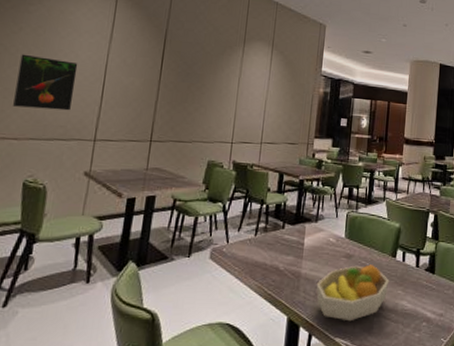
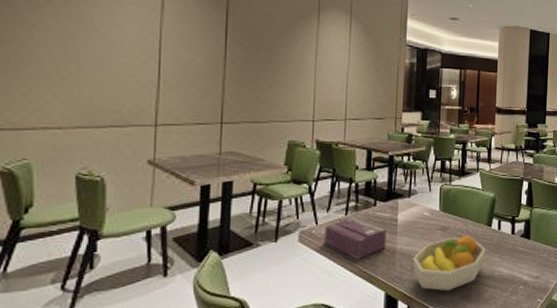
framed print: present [13,54,78,111] -> none [52,30,126,94]
tissue box: none [233,238,293,281] -> present [324,217,387,259]

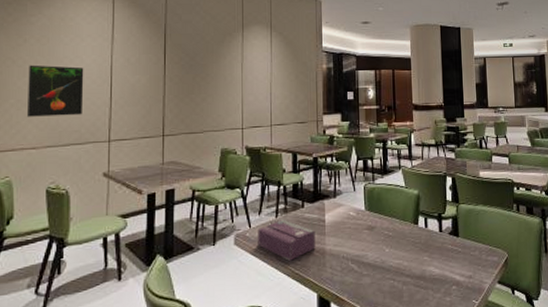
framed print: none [52,30,126,94] -> present [27,65,84,117]
fruit bowl: present [412,235,486,291] -> none [342,234,414,293]

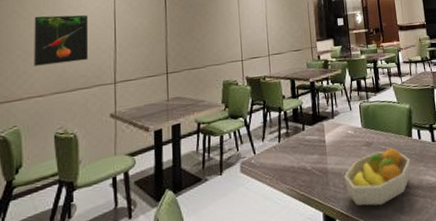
tissue box: present [257,219,316,261] -> none [262,143,318,183]
fruit bowl: none [342,234,414,293] -> present [343,147,411,206]

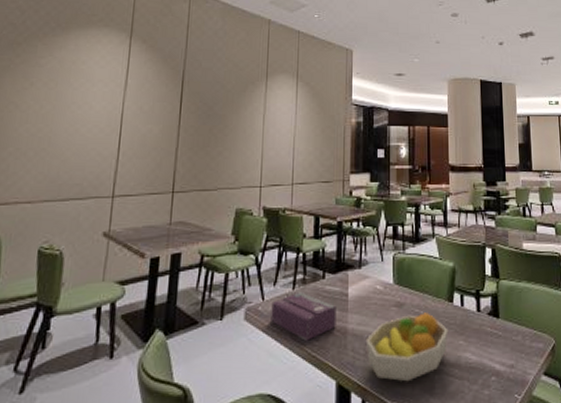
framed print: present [34,15,89,66] -> none [26,110,93,167]
tissue box: none [262,143,318,183] -> present [271,291,337,341]

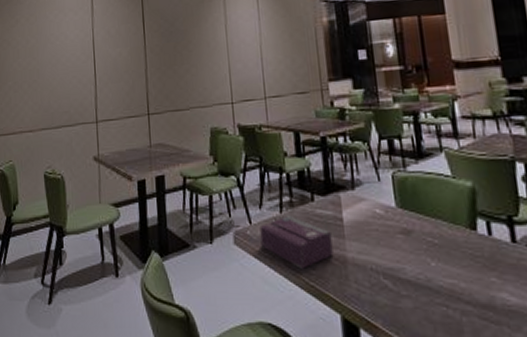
fruit bowl: present [365,312,448,382] -> none [369,242,475,322]

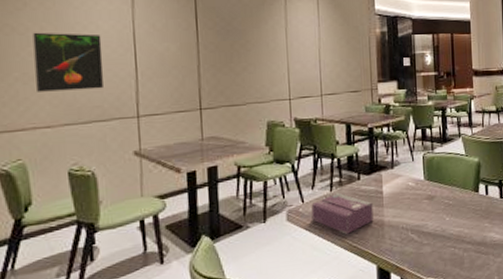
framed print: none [21,44,71,99] -> present [33,32,104,92]

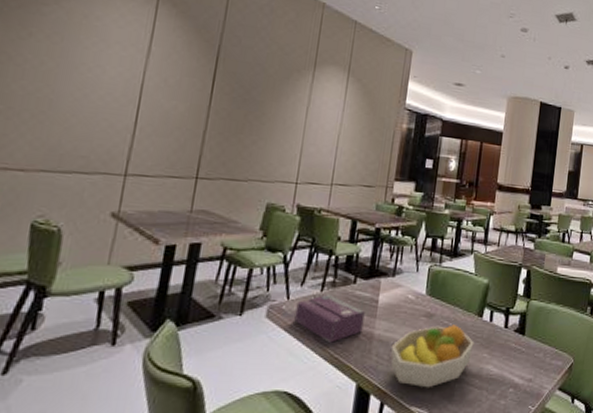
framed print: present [33,32,104,92] -> none [19,65,106,138]
fruit bowl: none [401,202,475,261] -> present [390,325,474,388]

